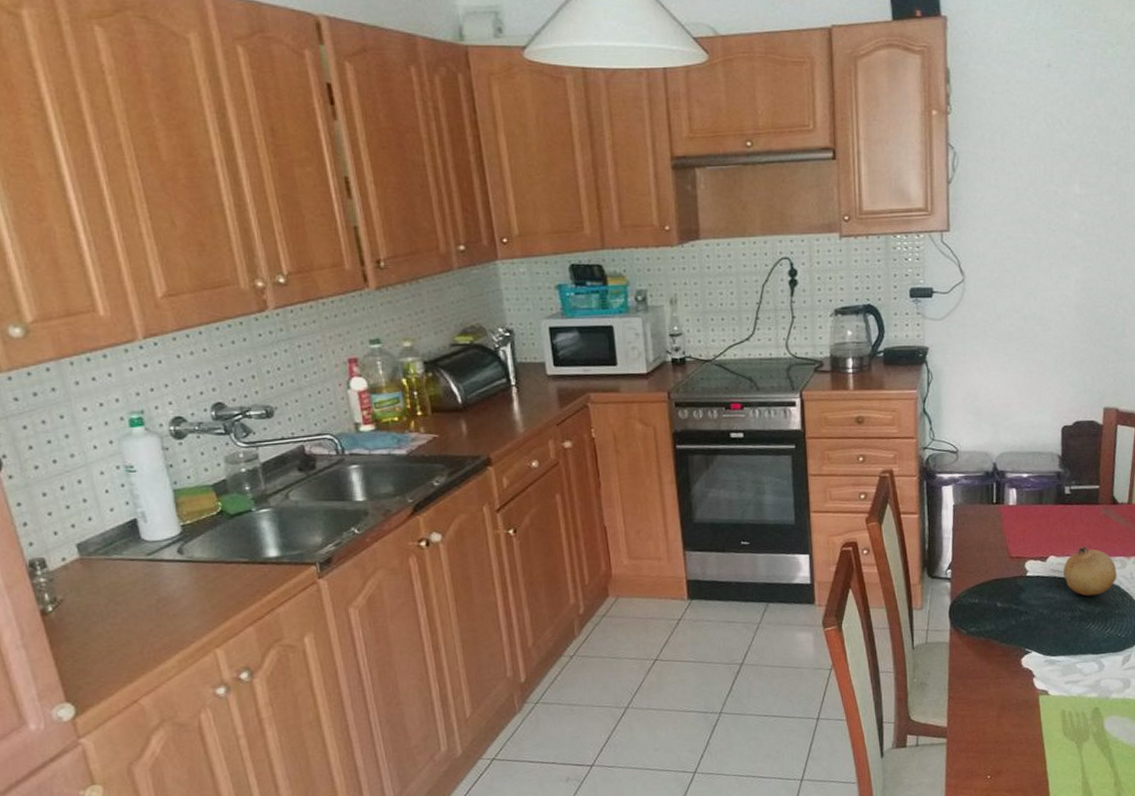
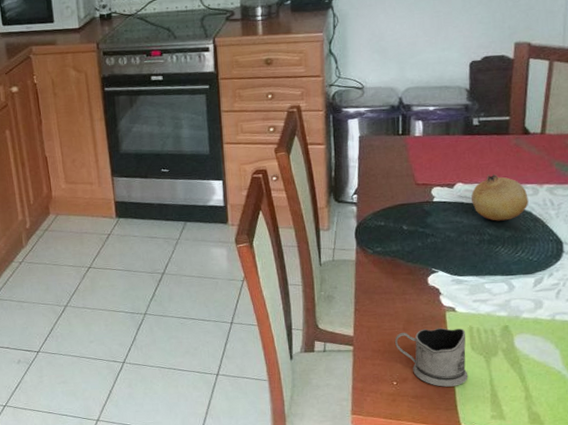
tea glass holder: none [989,713,1061,778] -> present [395,327,468,387]

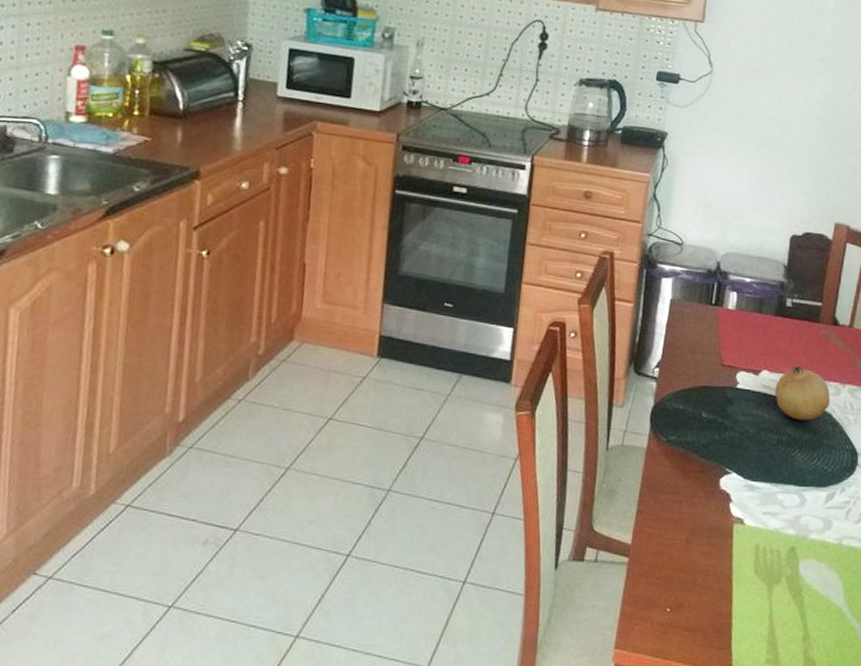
tea glass holder: present [395,327,468,387] -> none [675,542,752,619]

